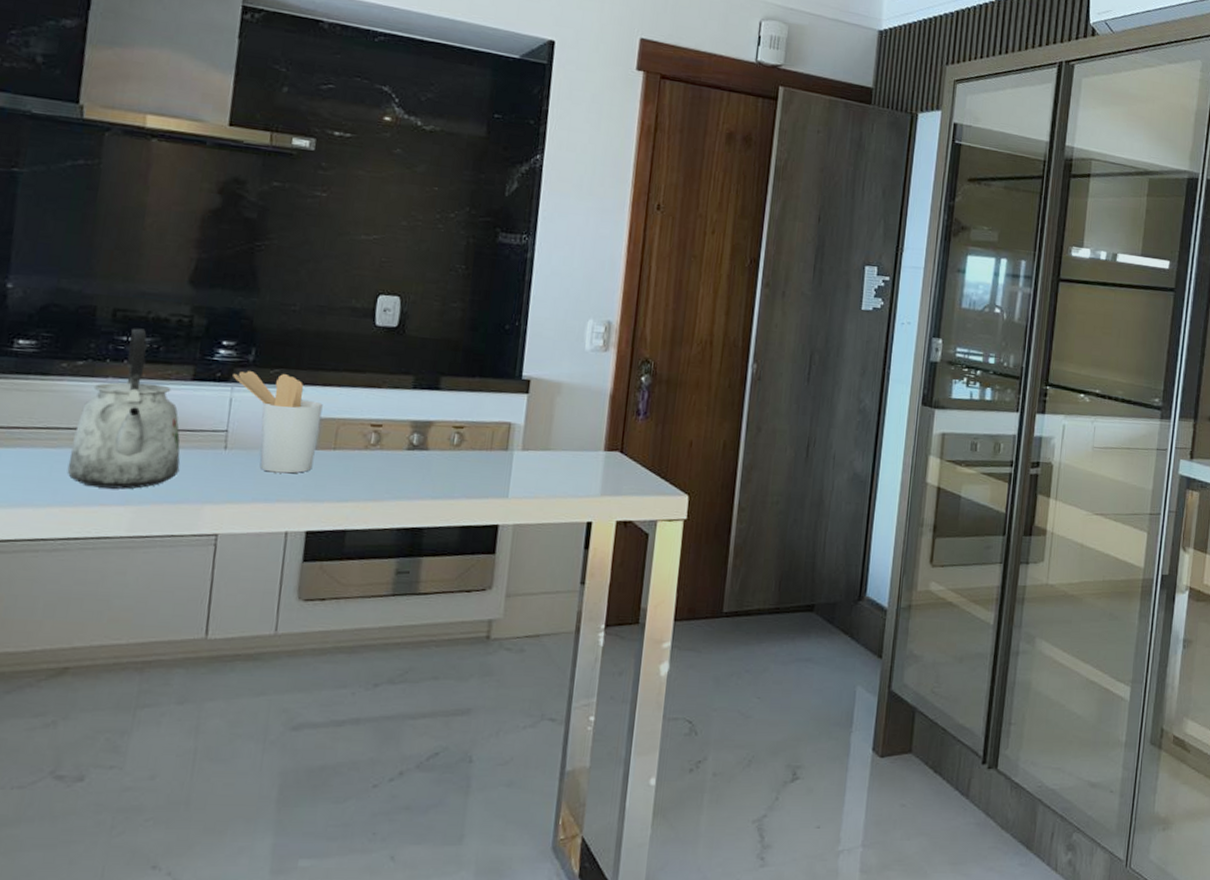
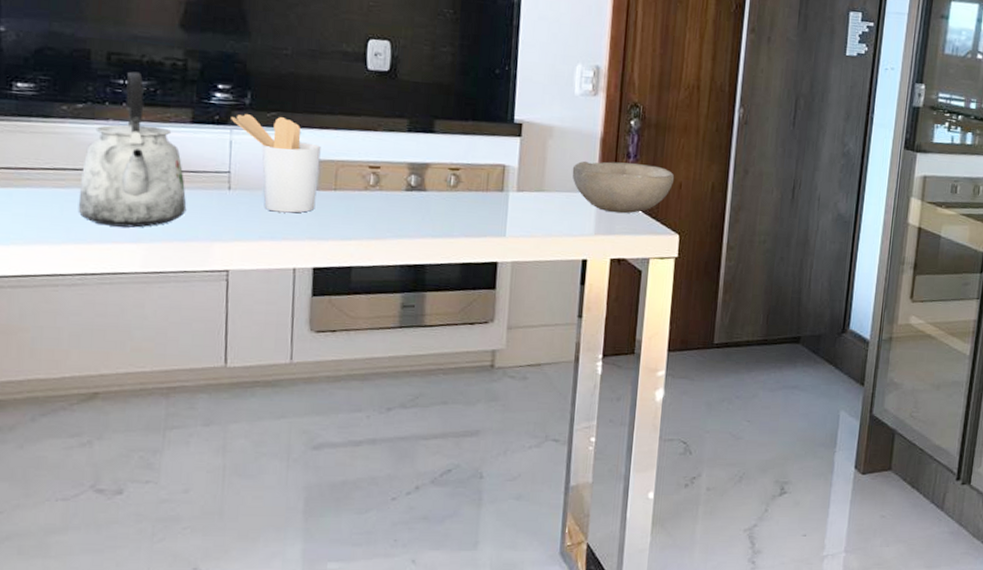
bowl: none [579,418,685,473] -> present [572,161,675,214]

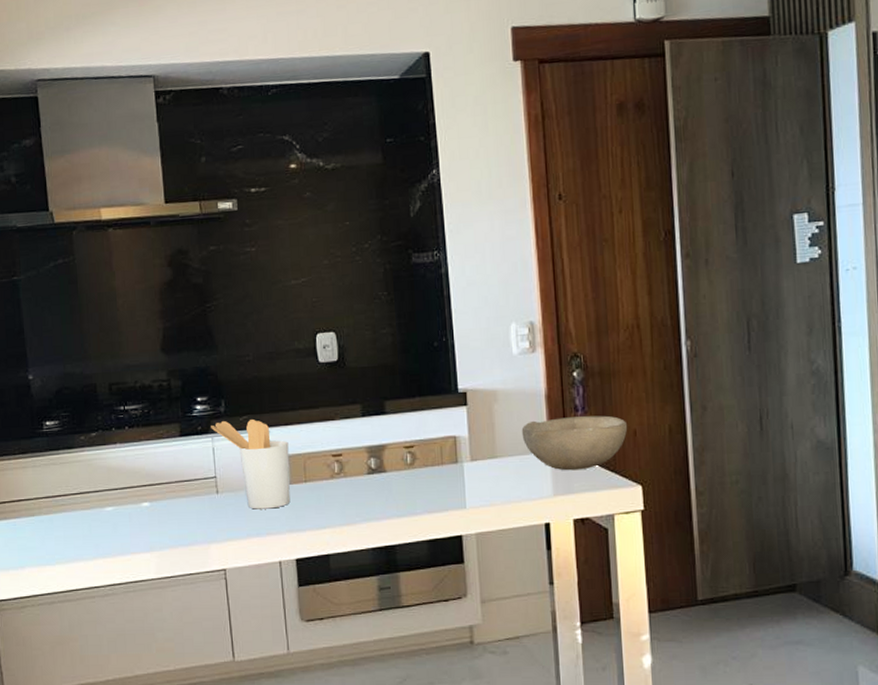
kettle: present [78,71,187,228] -> none [101,397,185,539]

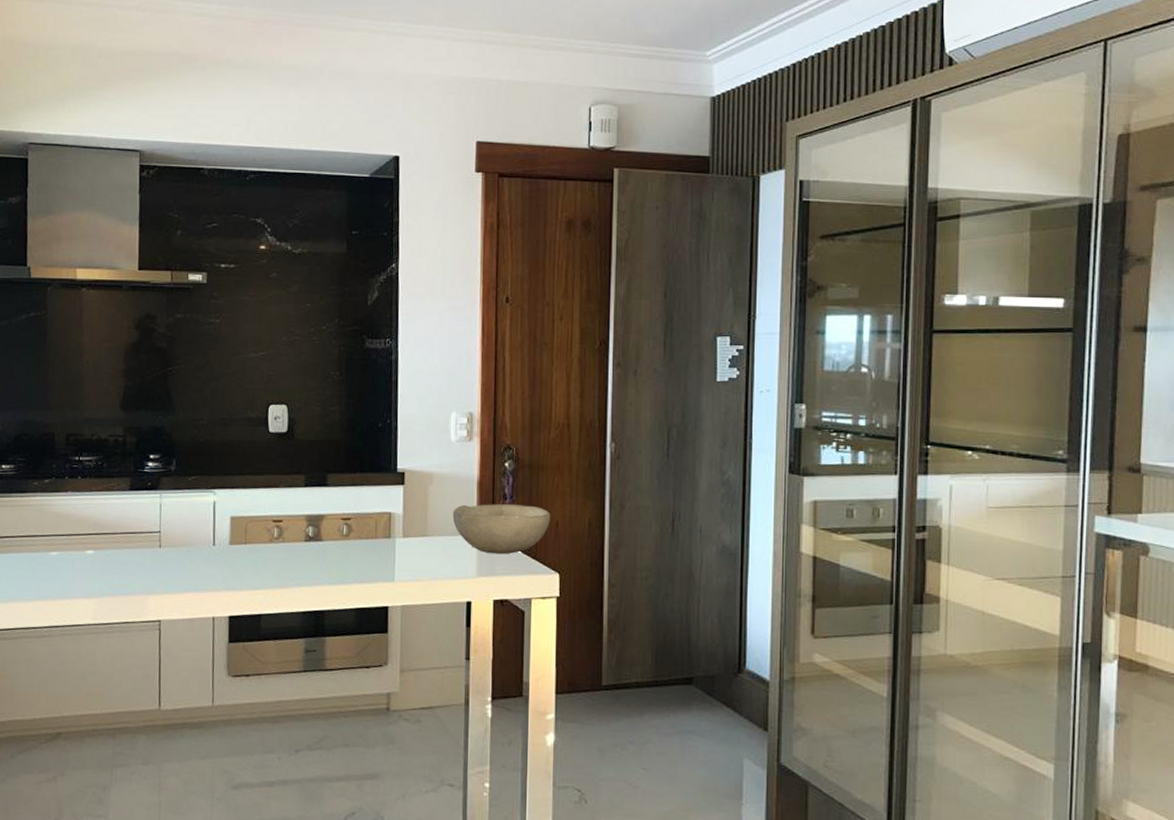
utensil holder: present [211,419,291,510] -> none [160,479,233,567]

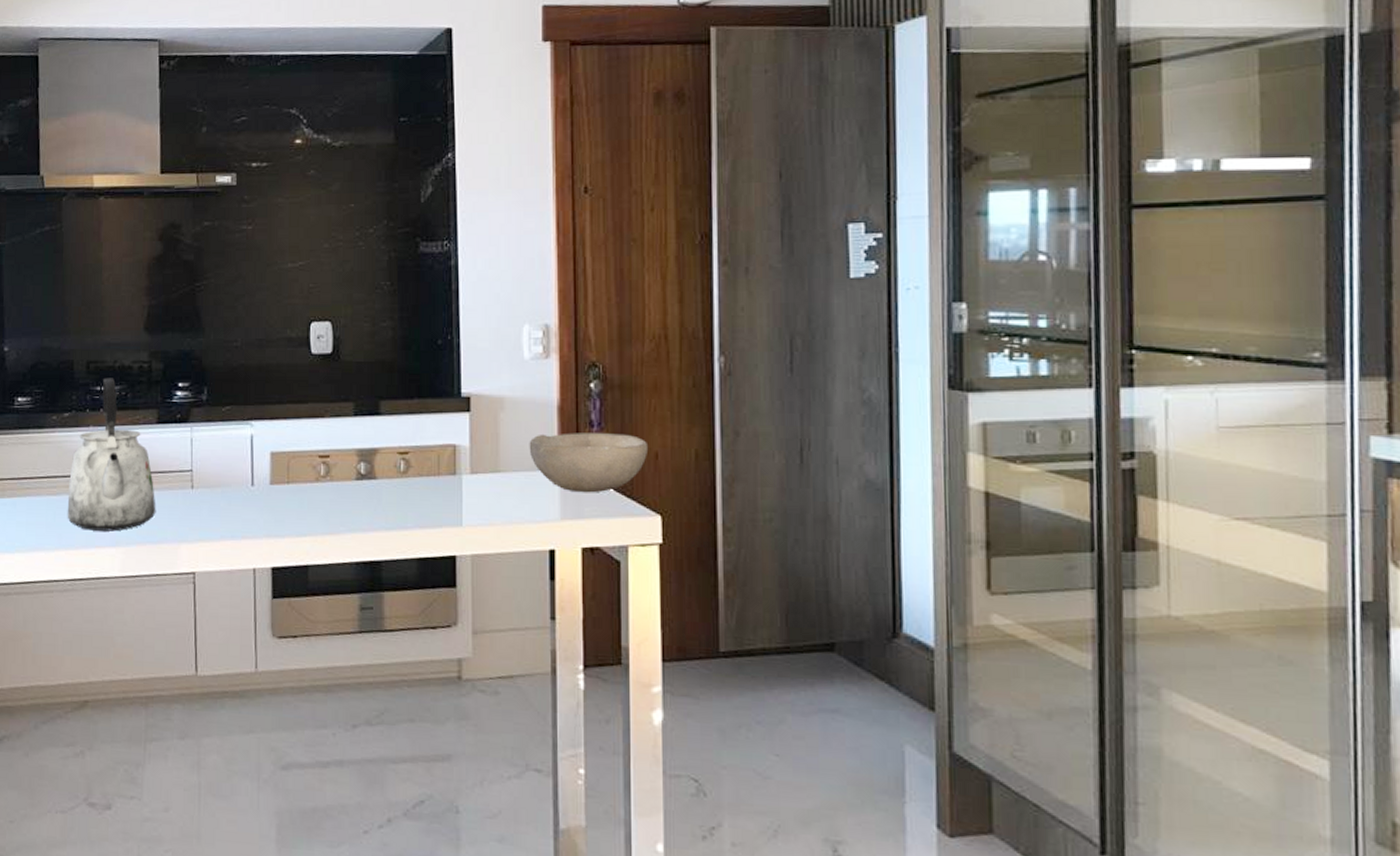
kettle: none [45,449,127,585] -> present [67,378,156,532]

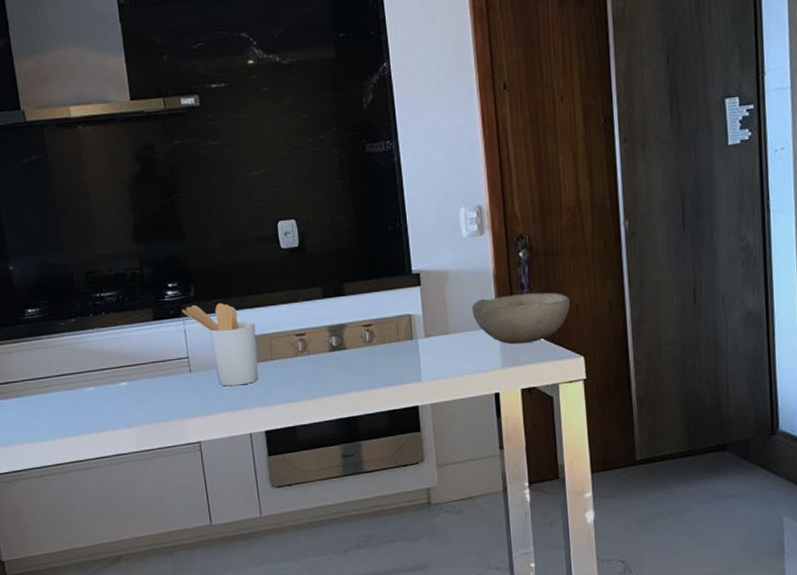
kettle: present [67,378,156,532] -> none [82,285,161,416]
utensil holder: none [191,410,273,510] -> present [182,303,259,386]

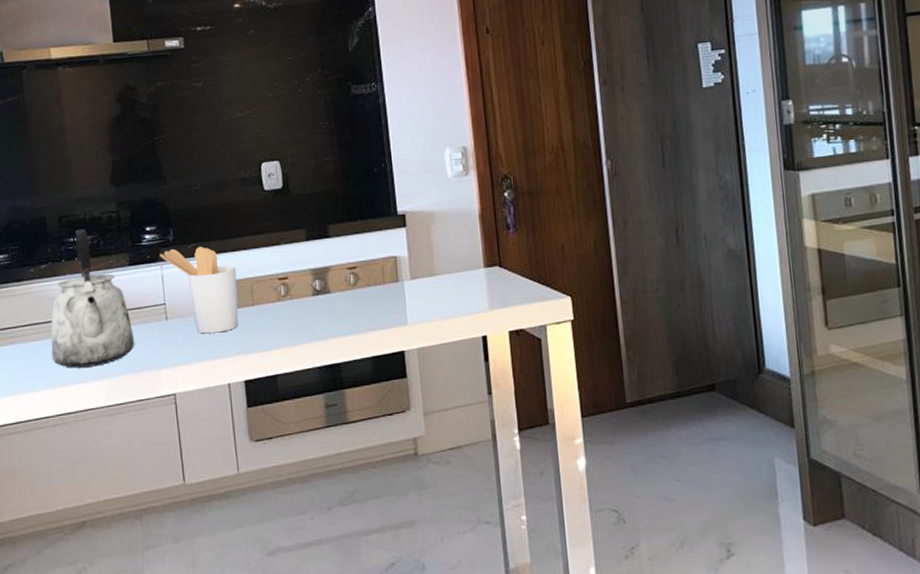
kettle: none [82,285,161,416] -> present [51,229,135,368]
bowl: present [471,292,571,344] -> none [458,232,556,286]

